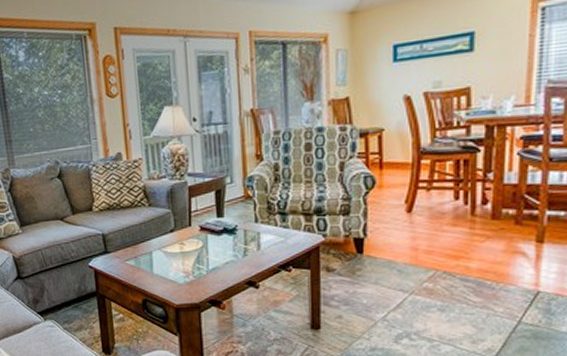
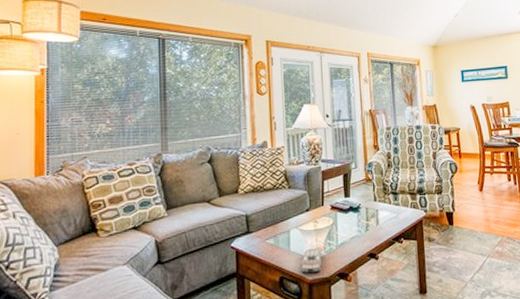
remote control: none [165,272,190,298] -> present [300,248,322,274]

